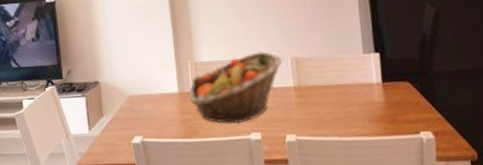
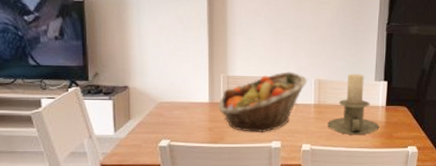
candle holder: none [312,46,379,121] -> present [327,73,380,135]

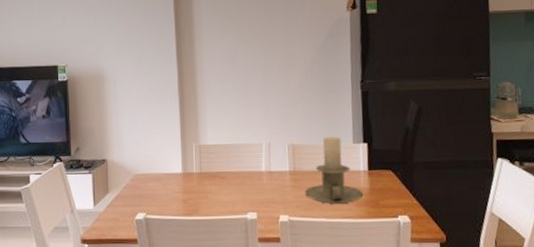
fruit basket: present [217,72,308,132] -> none [191,137,281,203]

